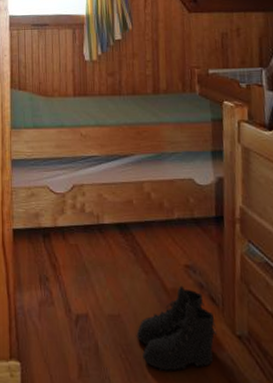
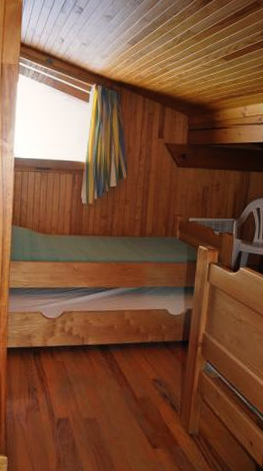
boots: present [136,285,218,372] -> none [108,395,174,462]

